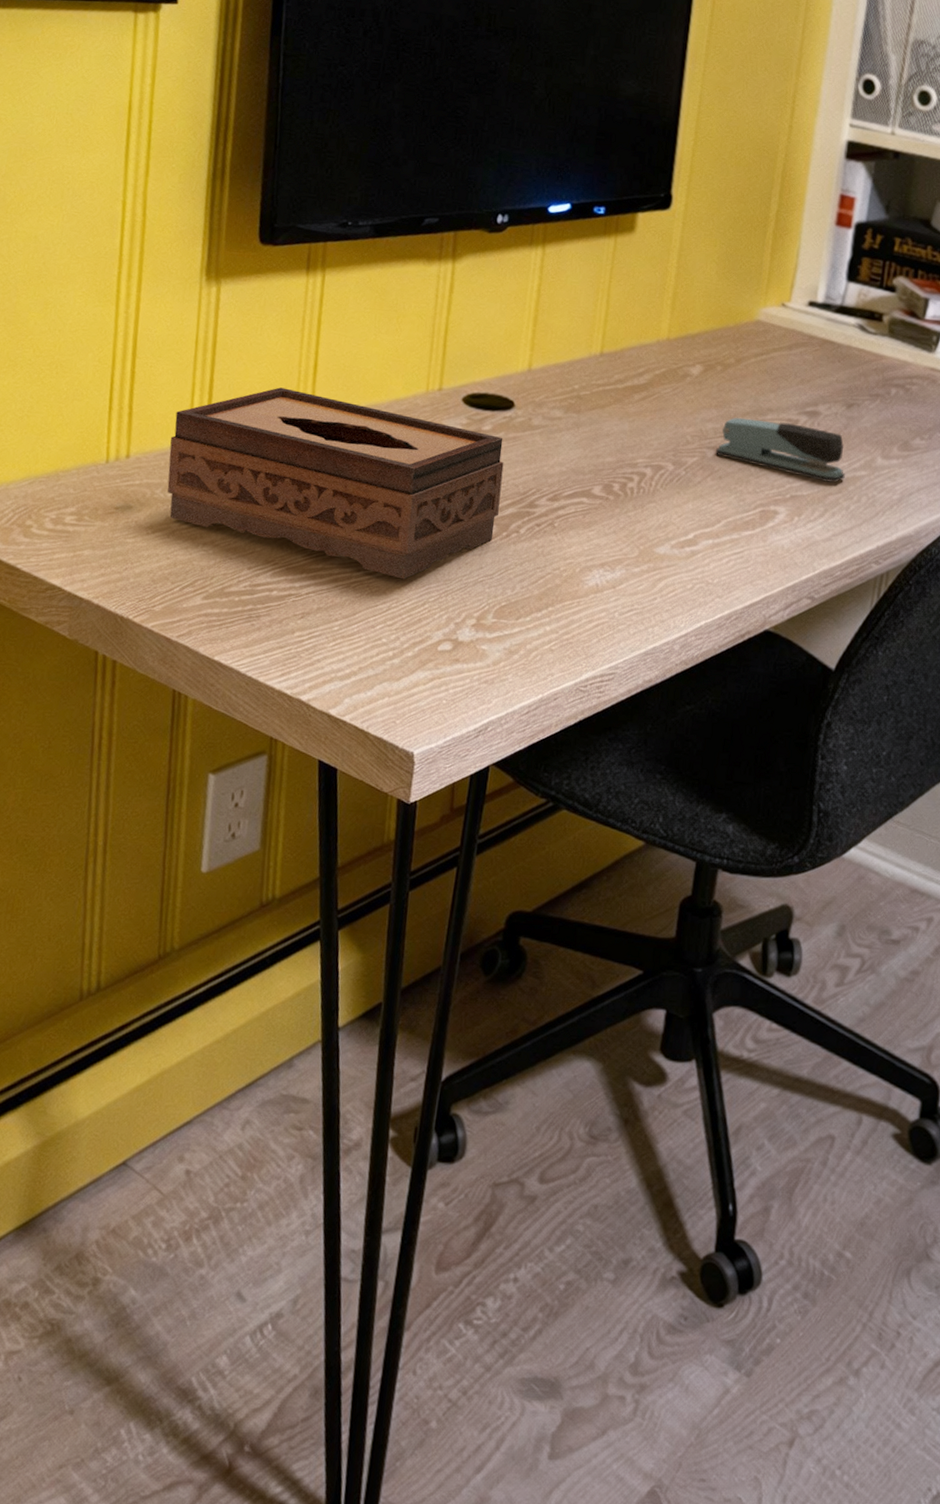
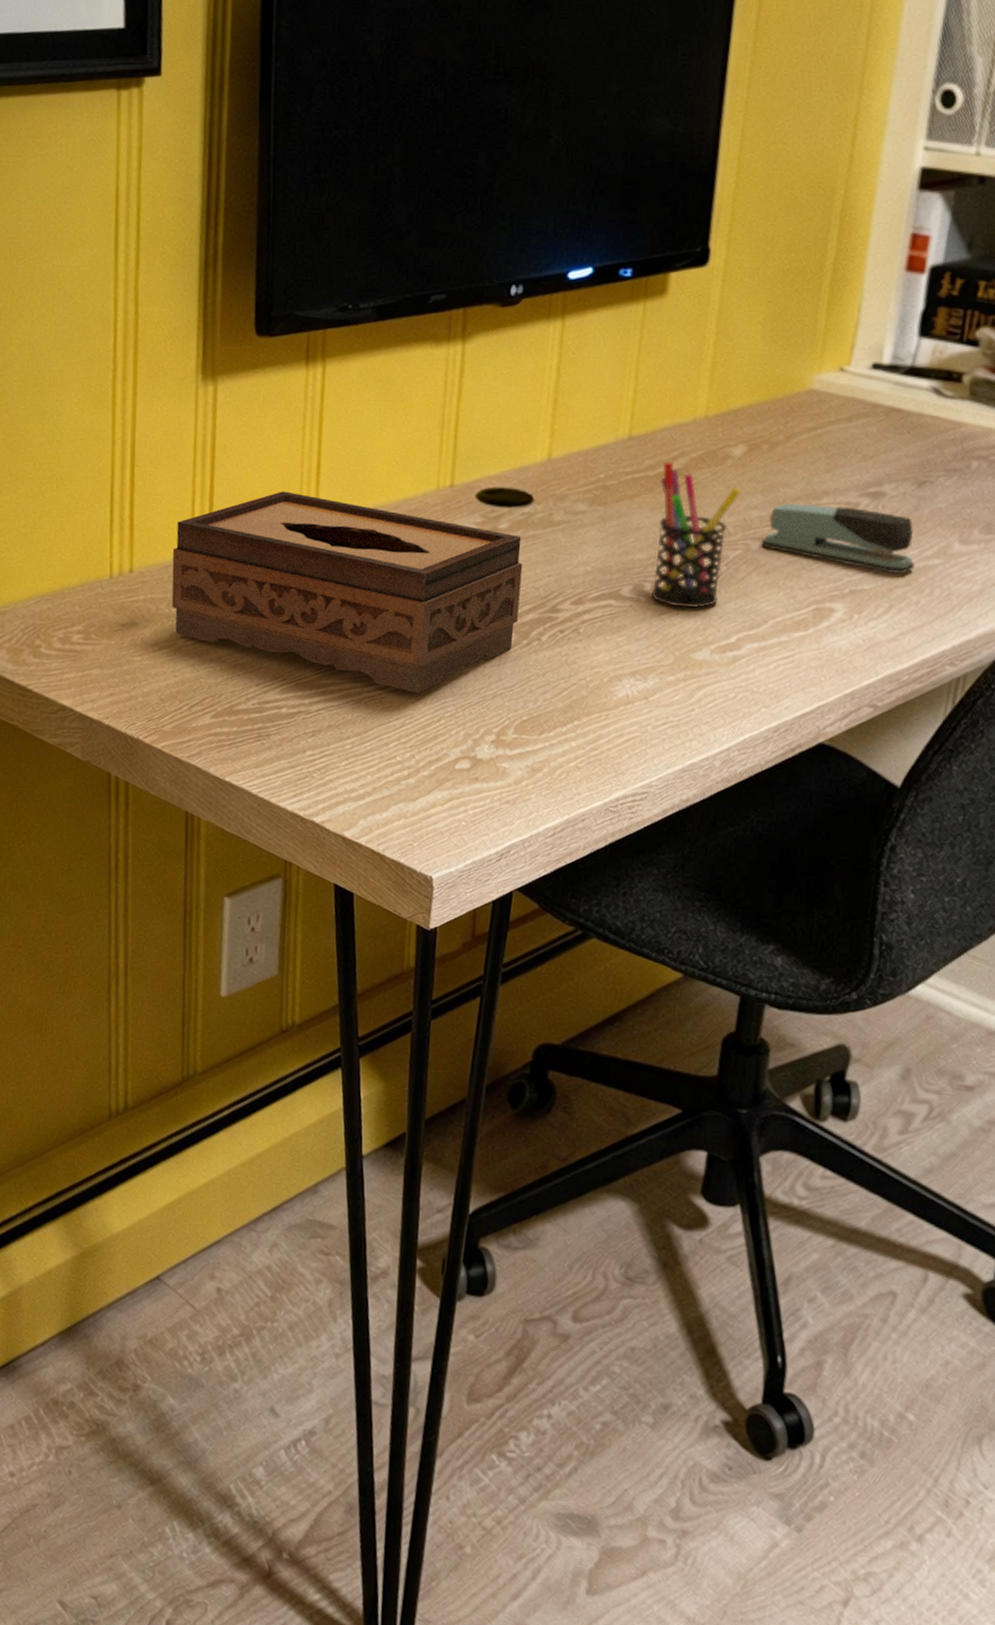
pen holder: none [619,376,699,507] -> present [651,461,742,608]

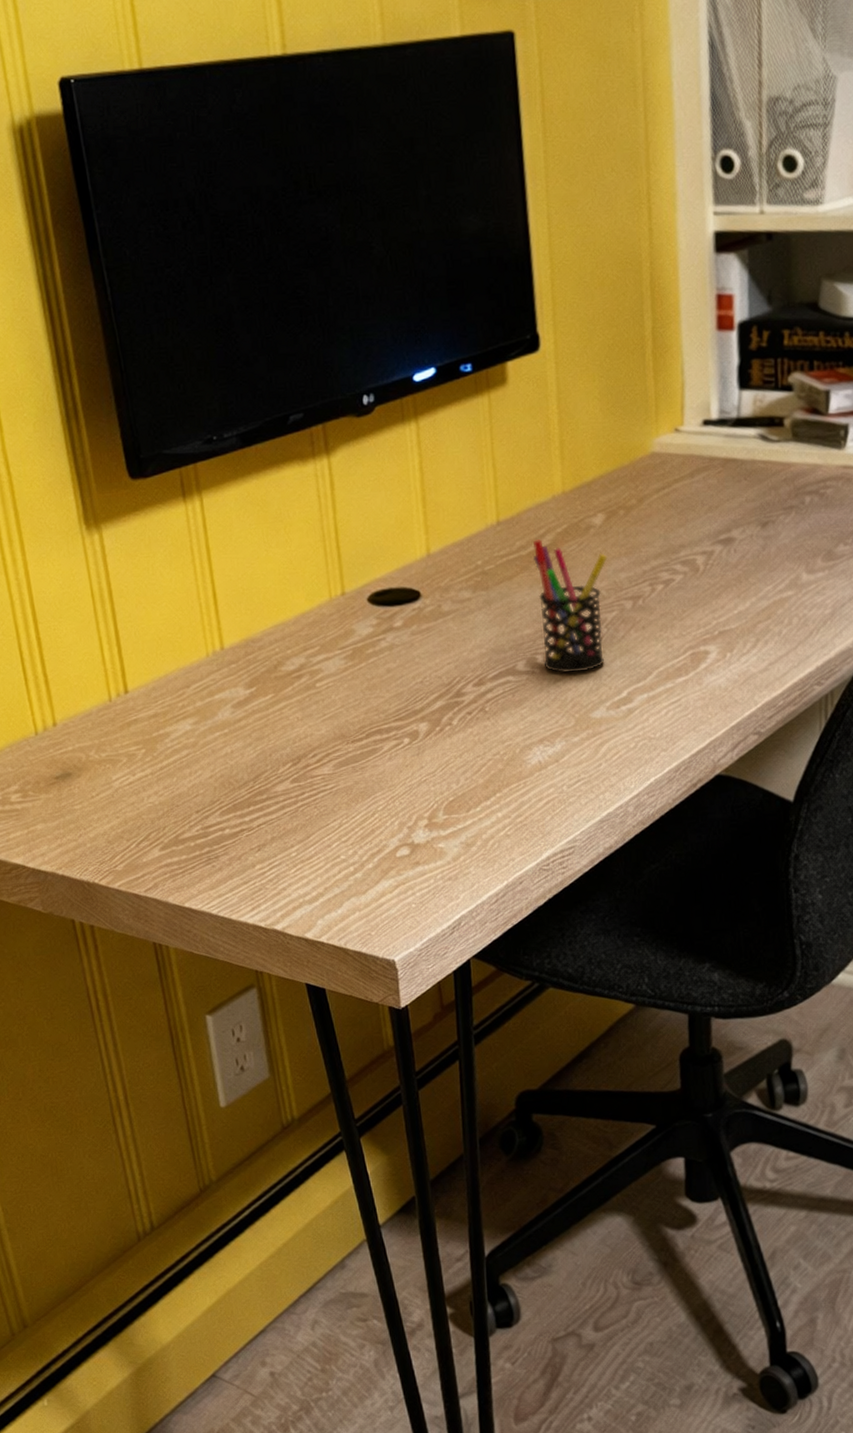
tissue box: present [171,491,523,694] -> none [90,624,428,794]
stapler: present [760,502,915,574] -> none [633,555,772,611]

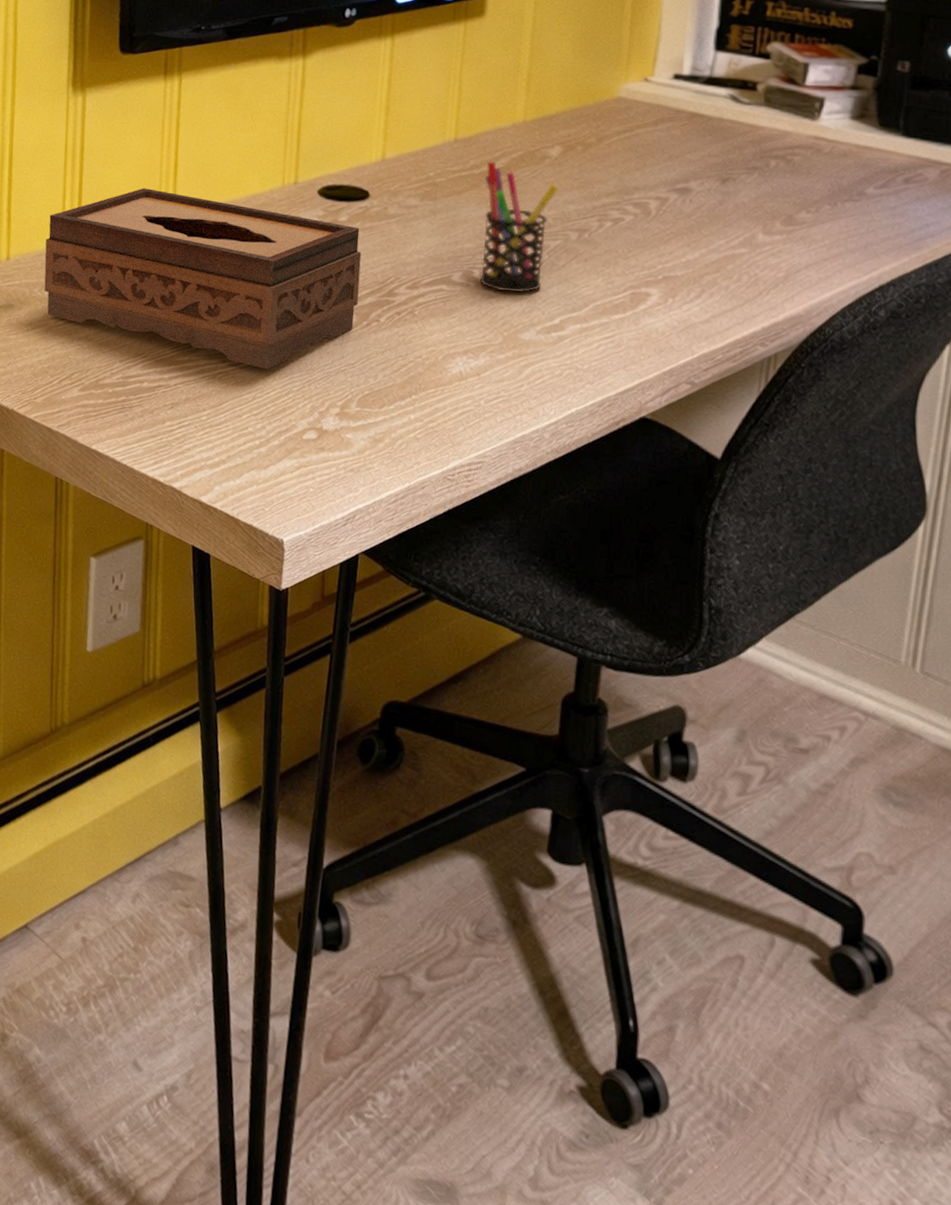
tissue box: none [90,624,428,794] -> present [44,188,362,370]

